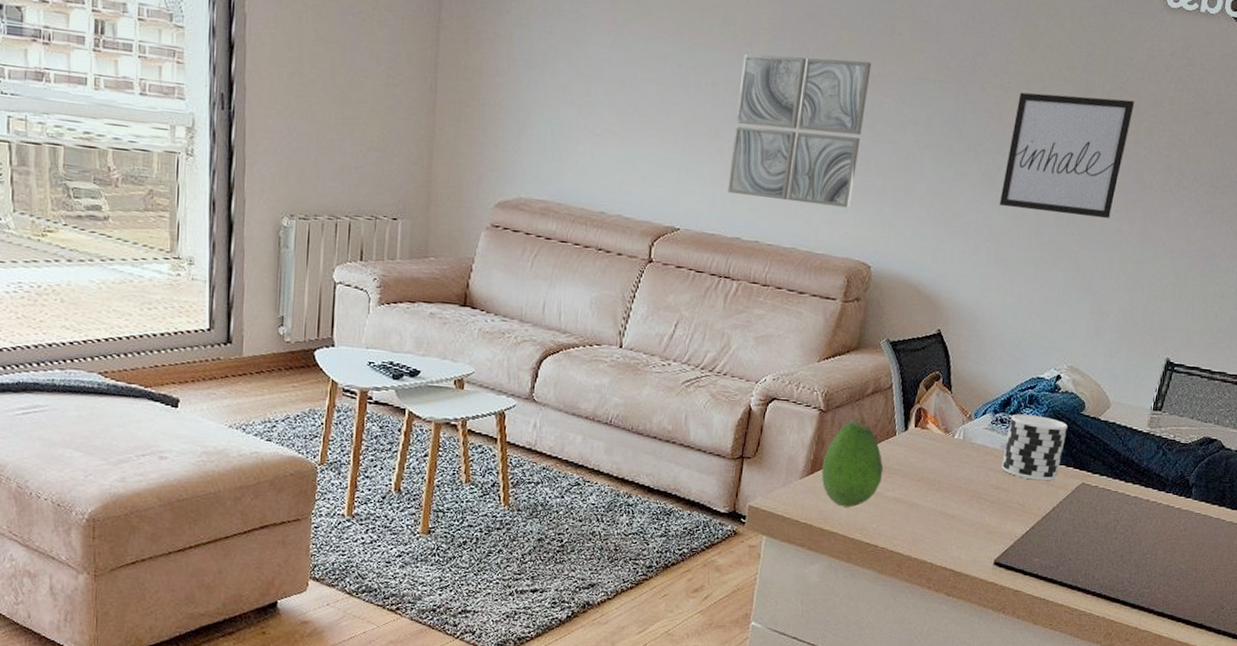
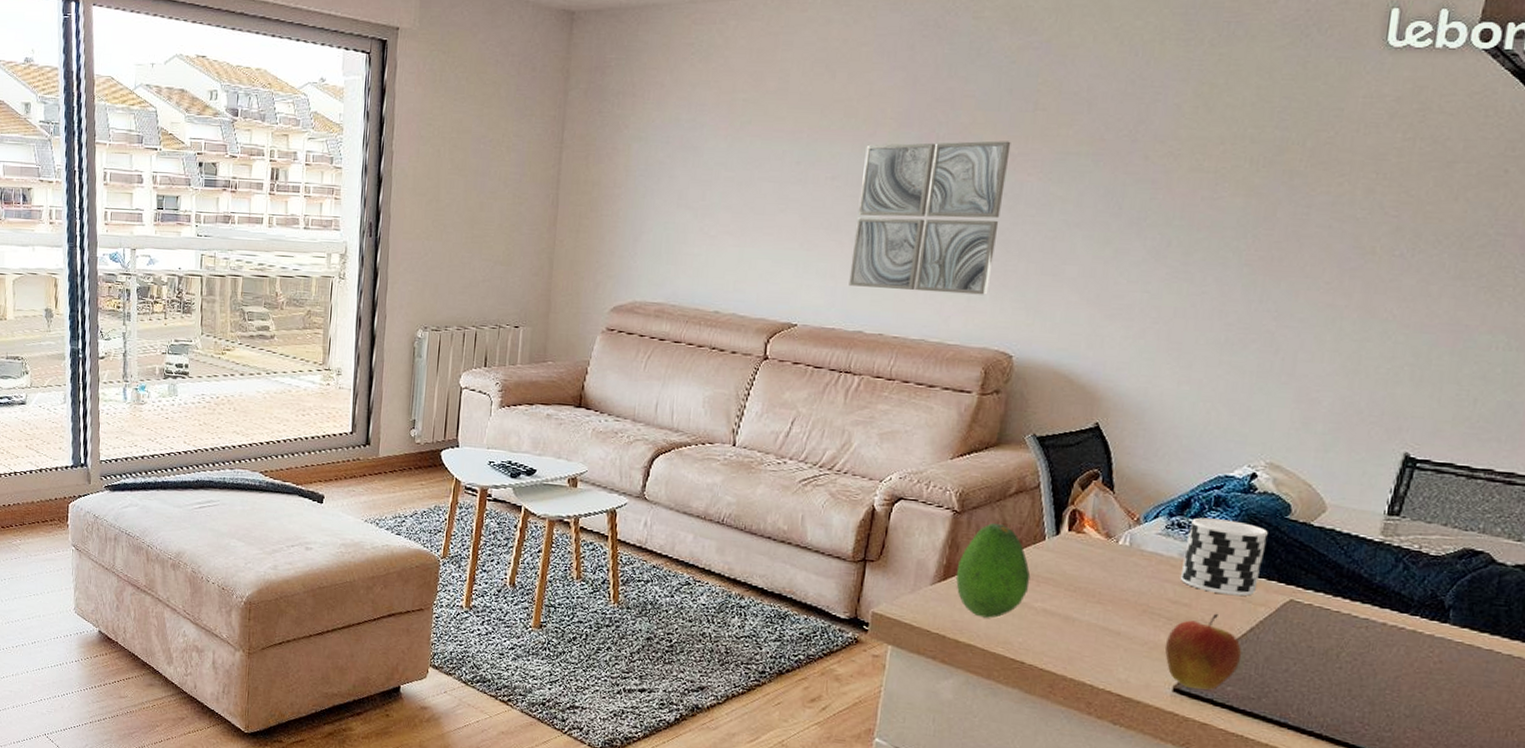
fruit: none [988,496,1046,562] -> present [1164,613,1242,690]
wall art: present [999,92,1135,219] -> none [1171,156,1348,293]

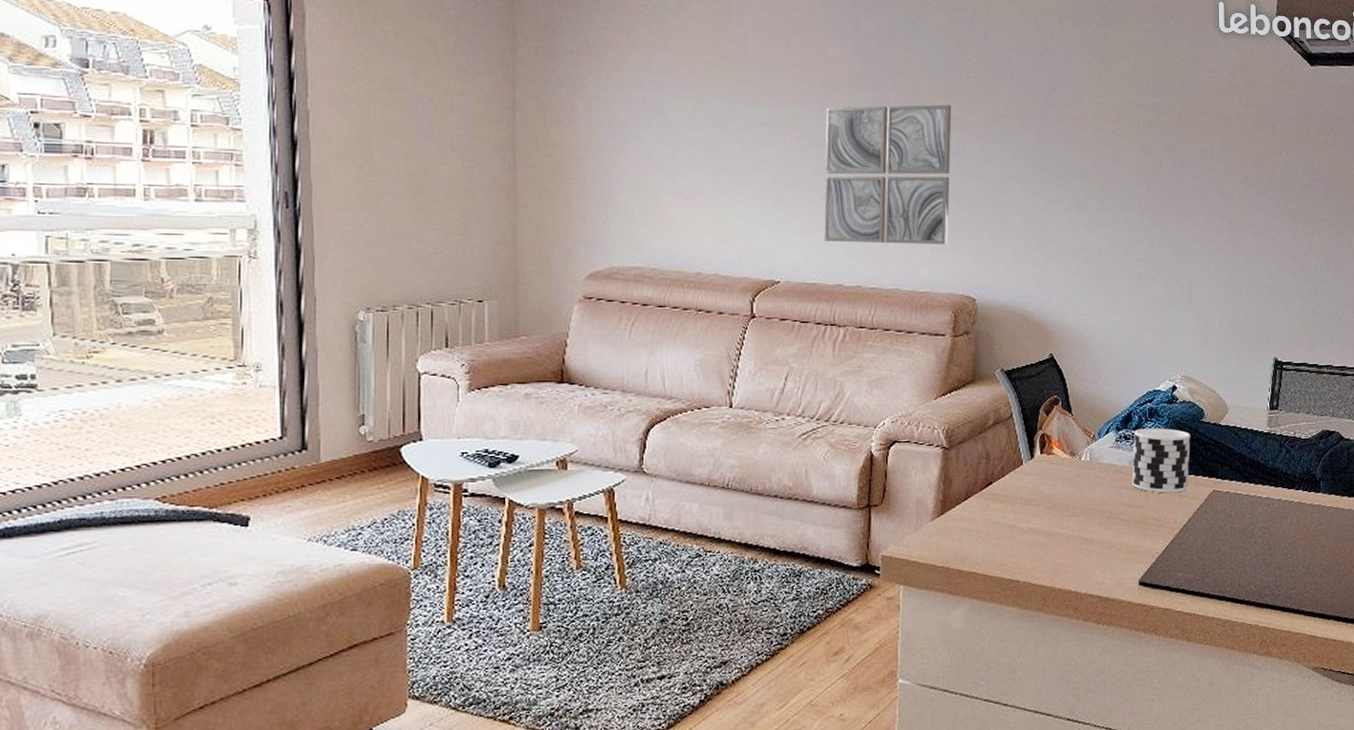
fruit: present [955,523,1031,618] -> none [952,455,1015,545]
fruit: present [1164,613,1242,690] -> none [1128,510,1186,579]

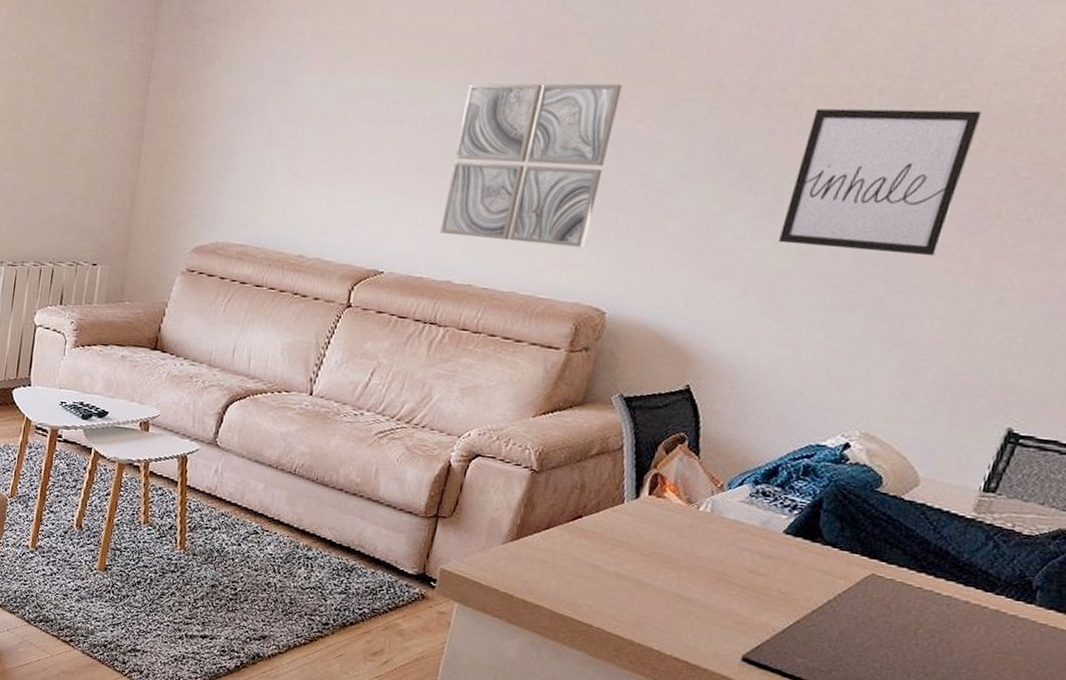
wall art: none [1092,119,1205,231] -> present [779,108,983,257]
cup: present [1131,428,1191,493] -> none [759,486,856,568]

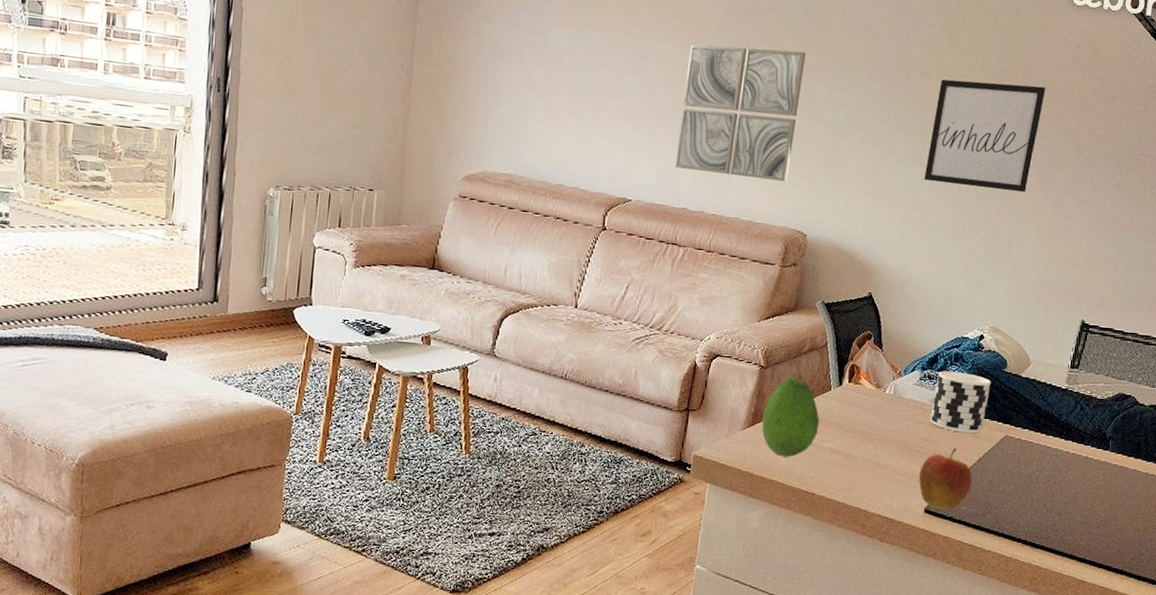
fruit: none [528,484,606,580] -> present [761,377,820,457]
fruit: none [737,584,817,661] -> present [918,447,973,510]
cup: none [759,486,856,568] -> present [929,370,991,434]

